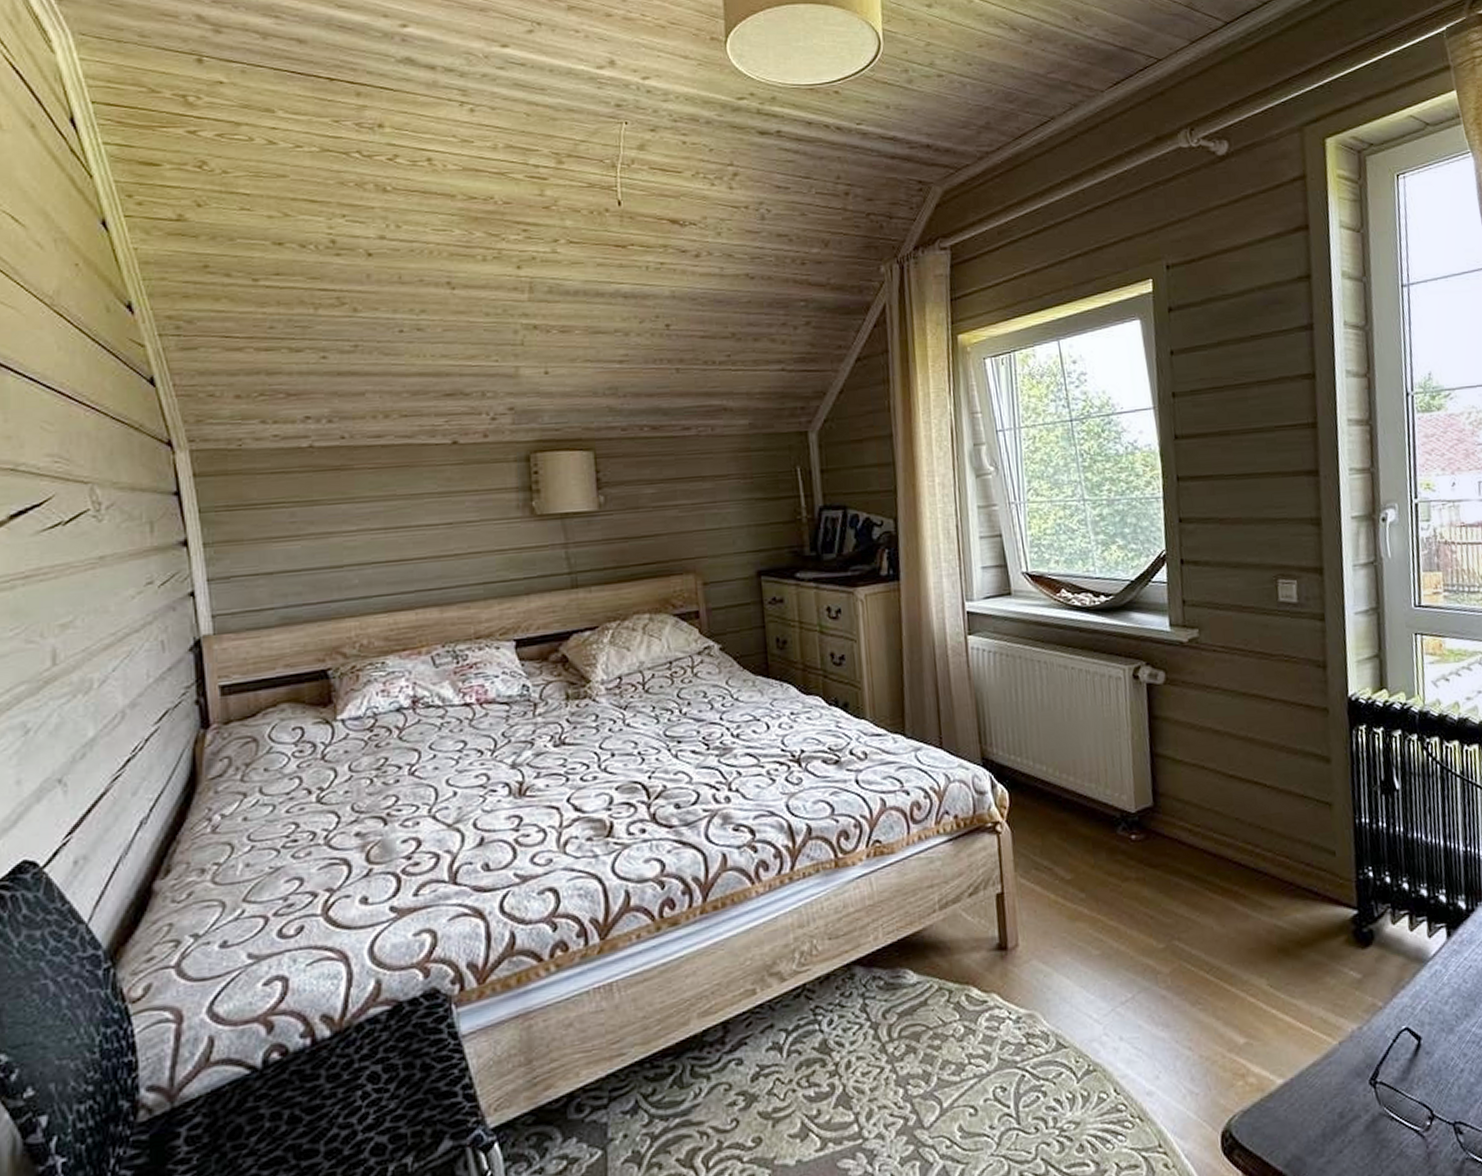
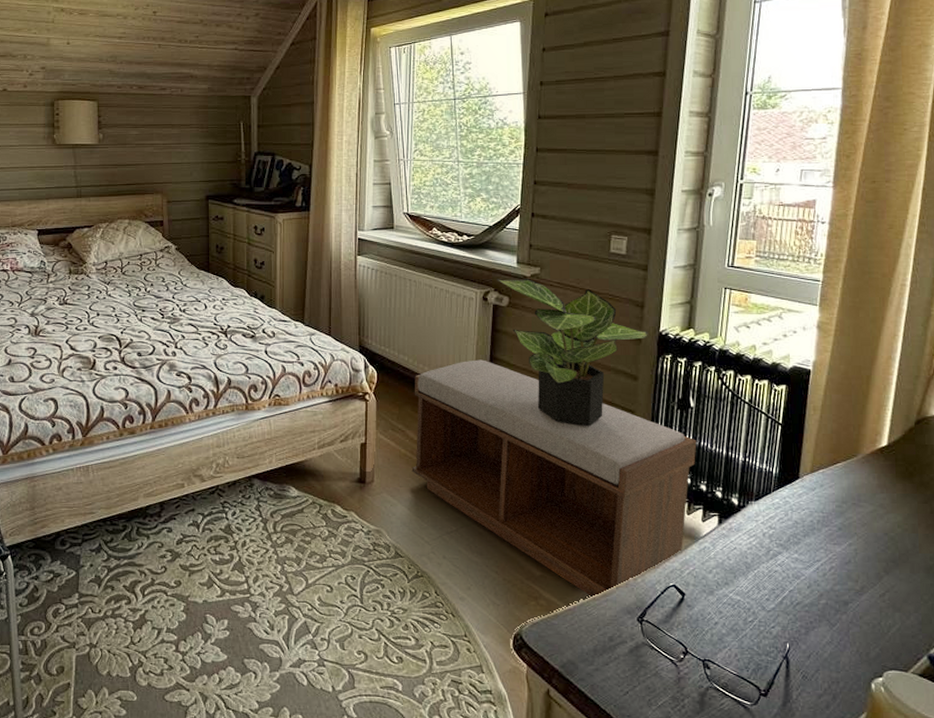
bench: none [1058,758,1411,1064] -> present [411,359,697,599]
potted plant: none [1148,645,1336,832] -> present [497,279,648,426]

